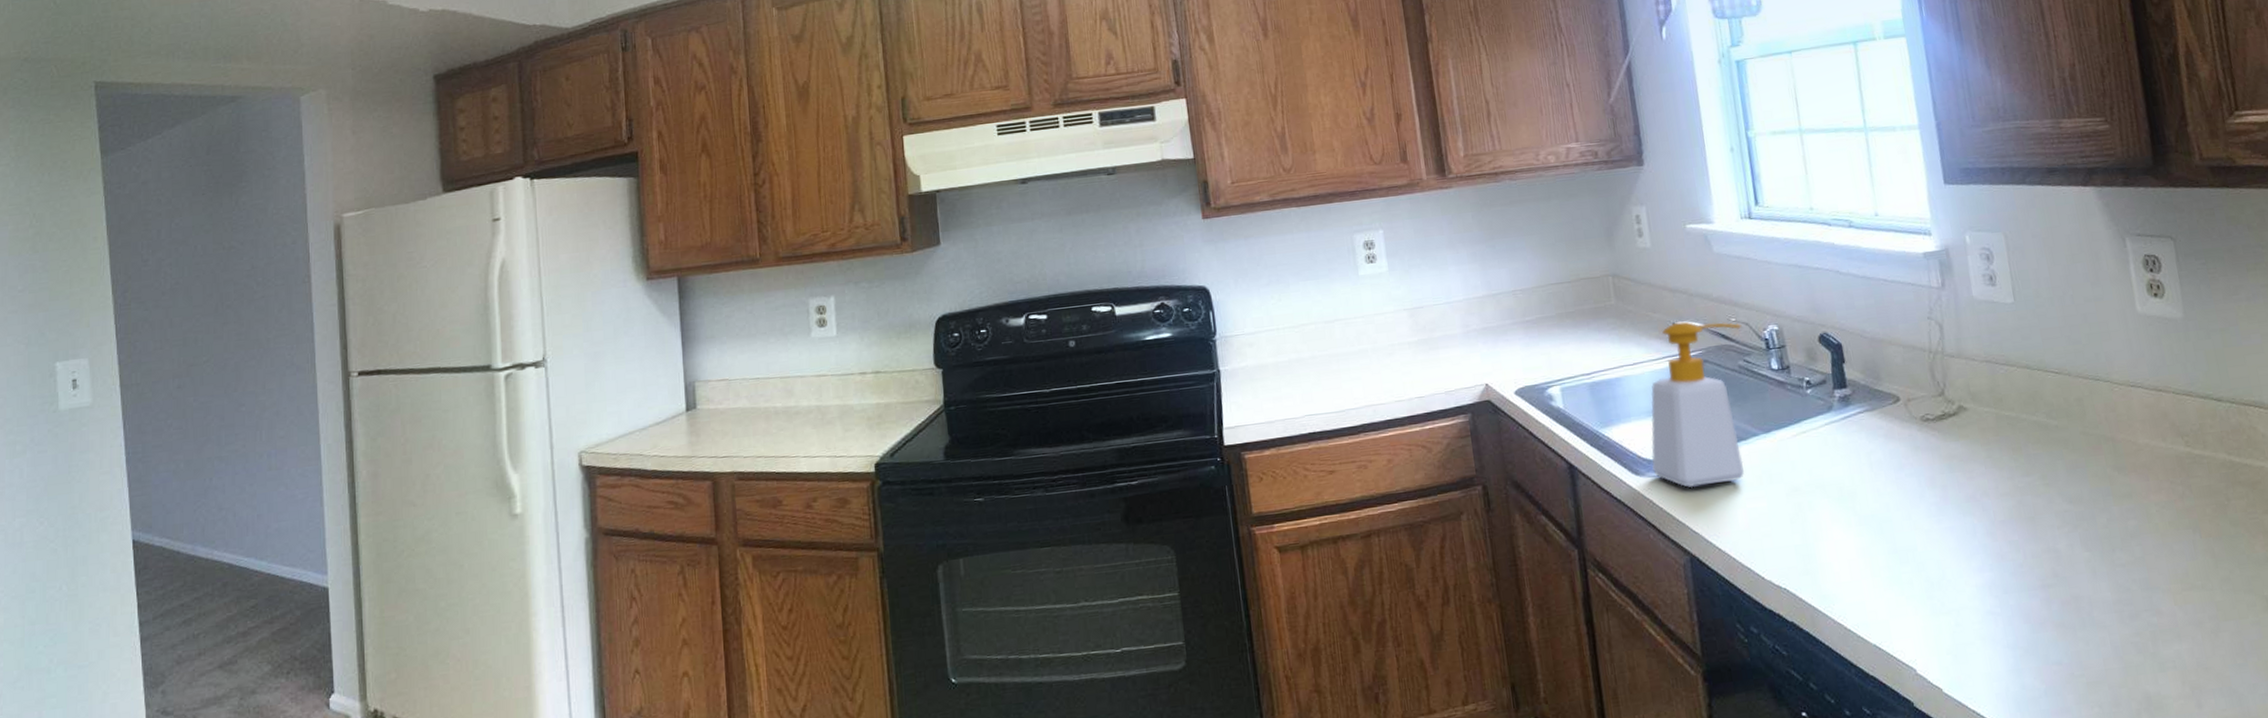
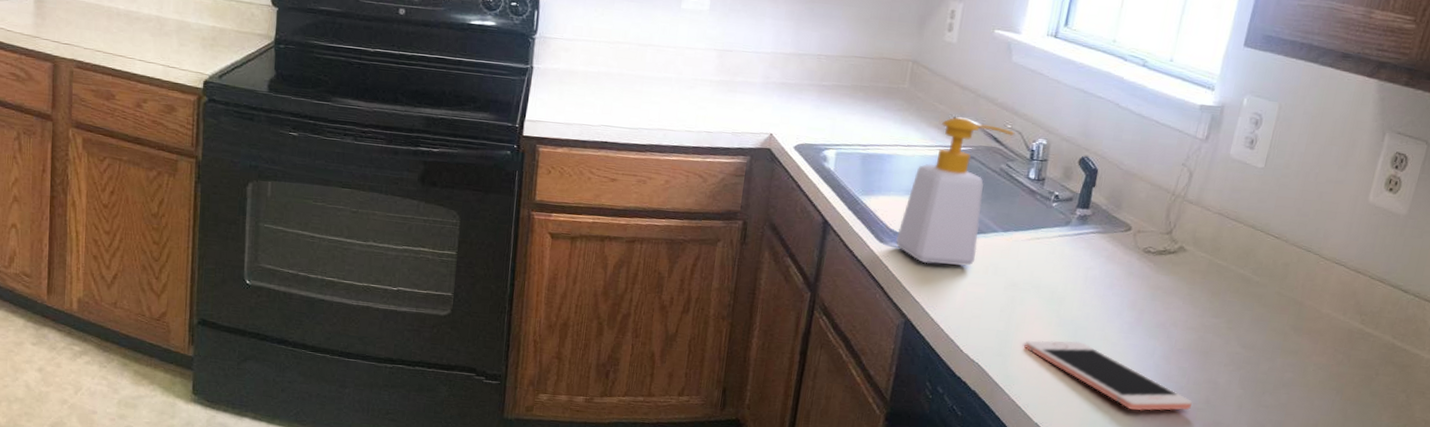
cell phone: none [1830,537,2040,605] -> present [1024,340,1192,411]

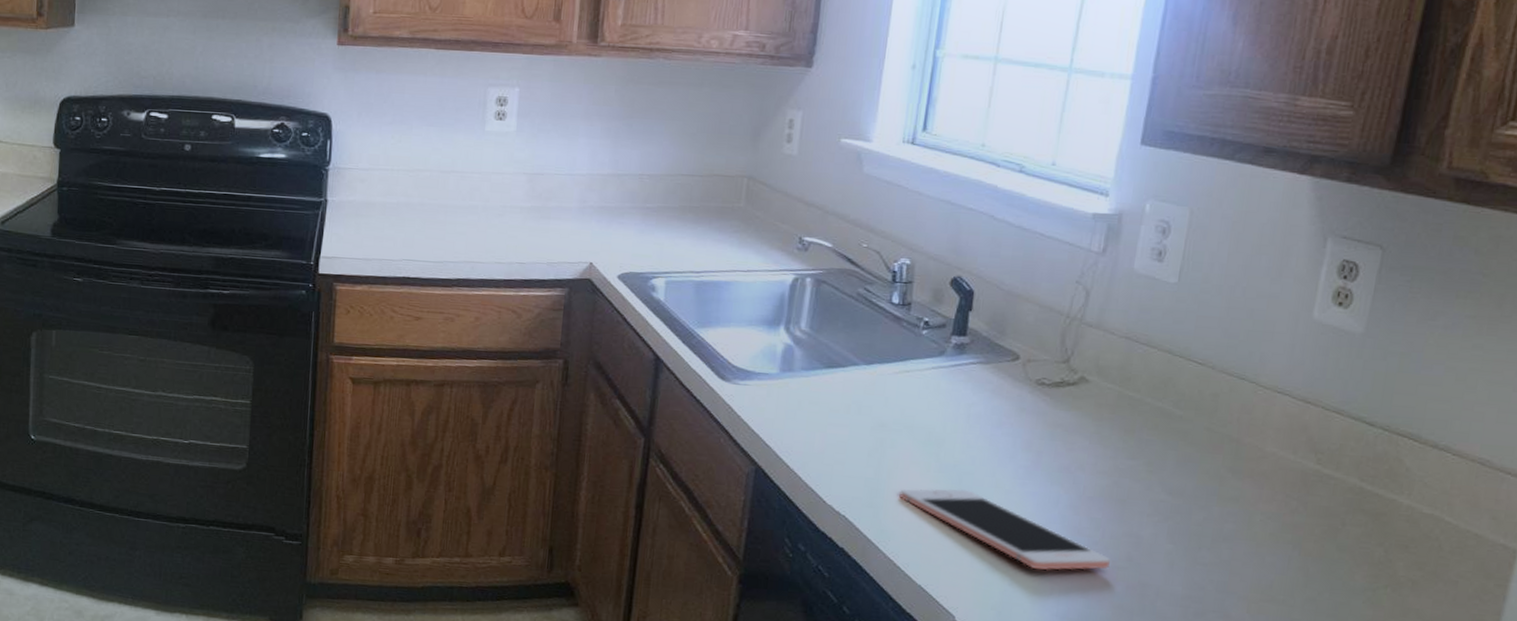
soap bottle: present [895,117,1015,267] -> none [739,237,872,406]

